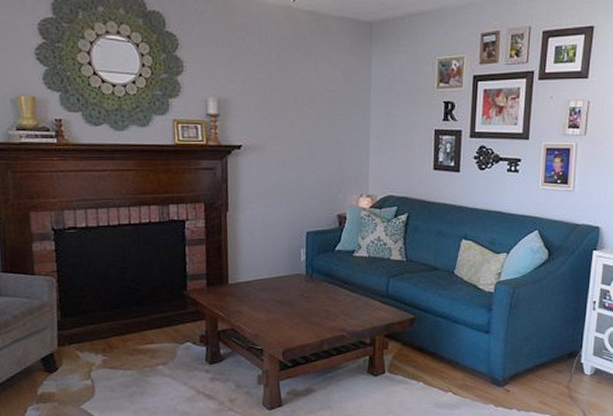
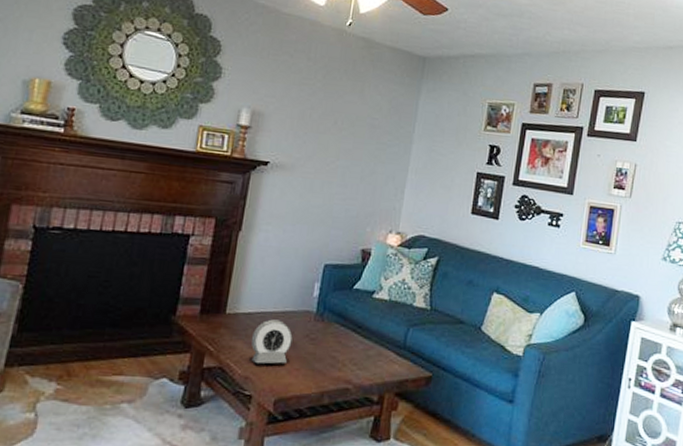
alarm clock: none [254,284,289,322] -> present [251,319,293,364]

